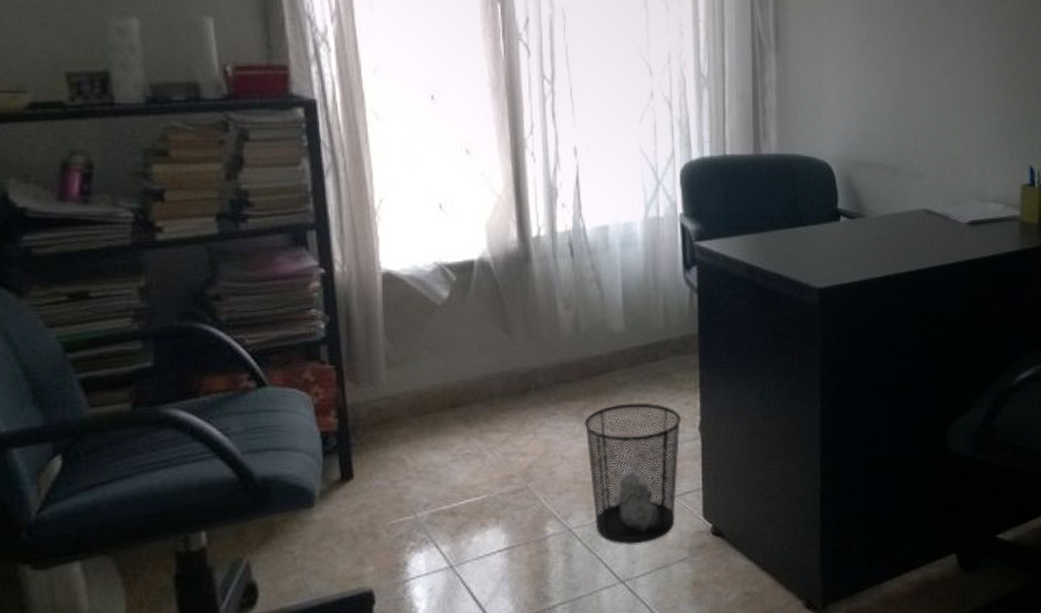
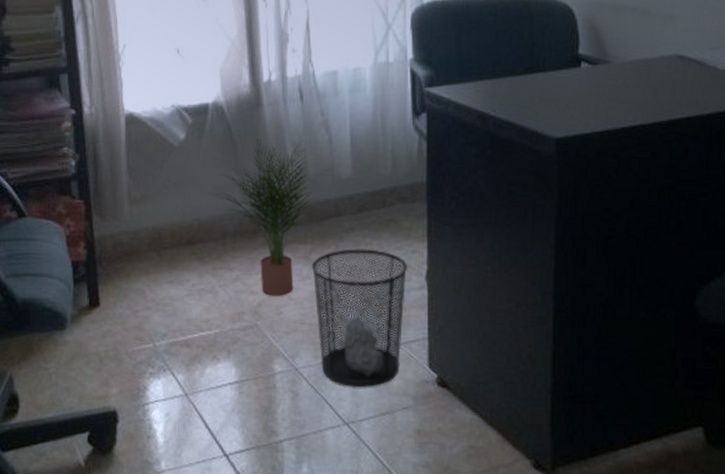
potted plant: none [476,295,591,456] -> present [210,138,320,296]

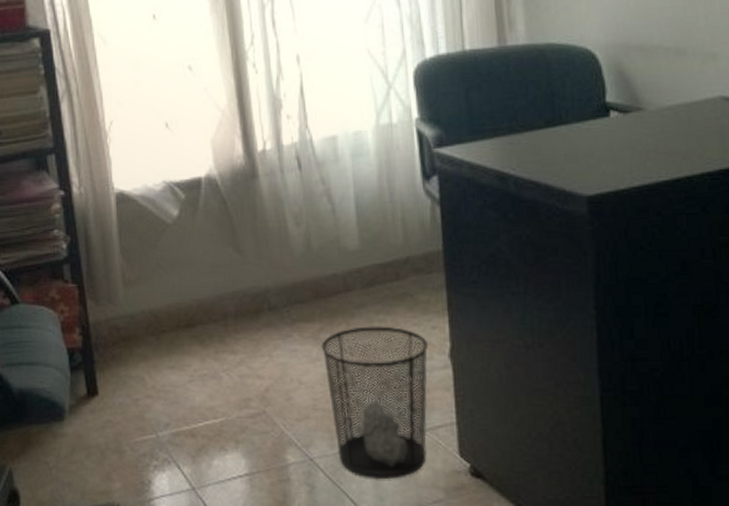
potted plant: present [210,138,320,296] -> none [207,210,325,380]

